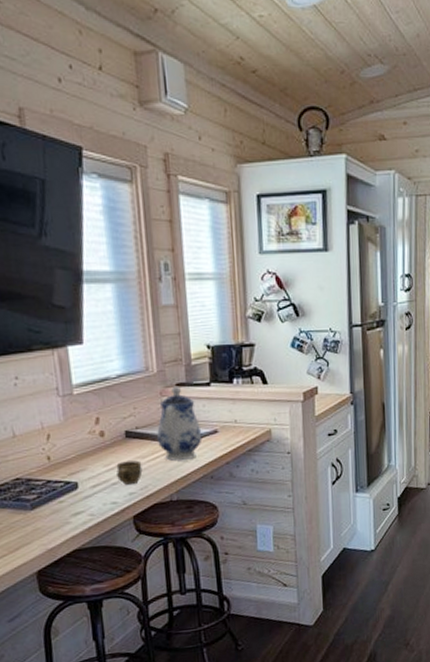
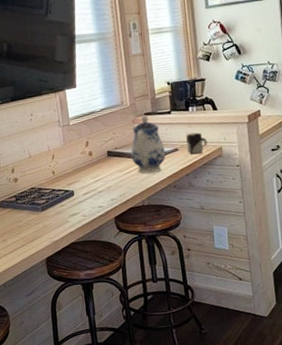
cup: present [116,460,143,485] -> none [101,173,121,192]
cup: none [228,411,255,438] -> present [186,132,208,155]

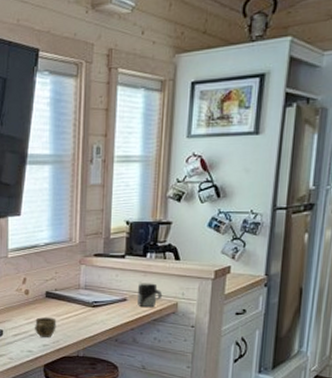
cup: none [101,173,121,192] -> present [35,317,57,337]
teapot: present [131,115,166,174] -> none [72,256,112,322]

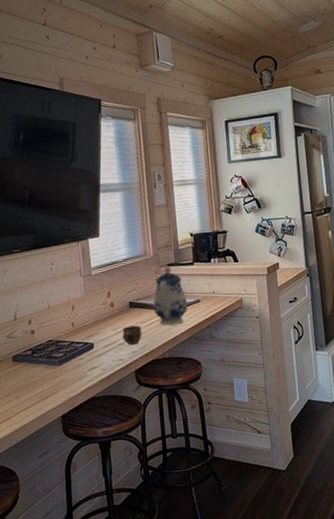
teapot: none [72,256,112,322] -> present [153,266,188,325]
cup: present [137,283,163,308] -> none [208,284,229,306]

